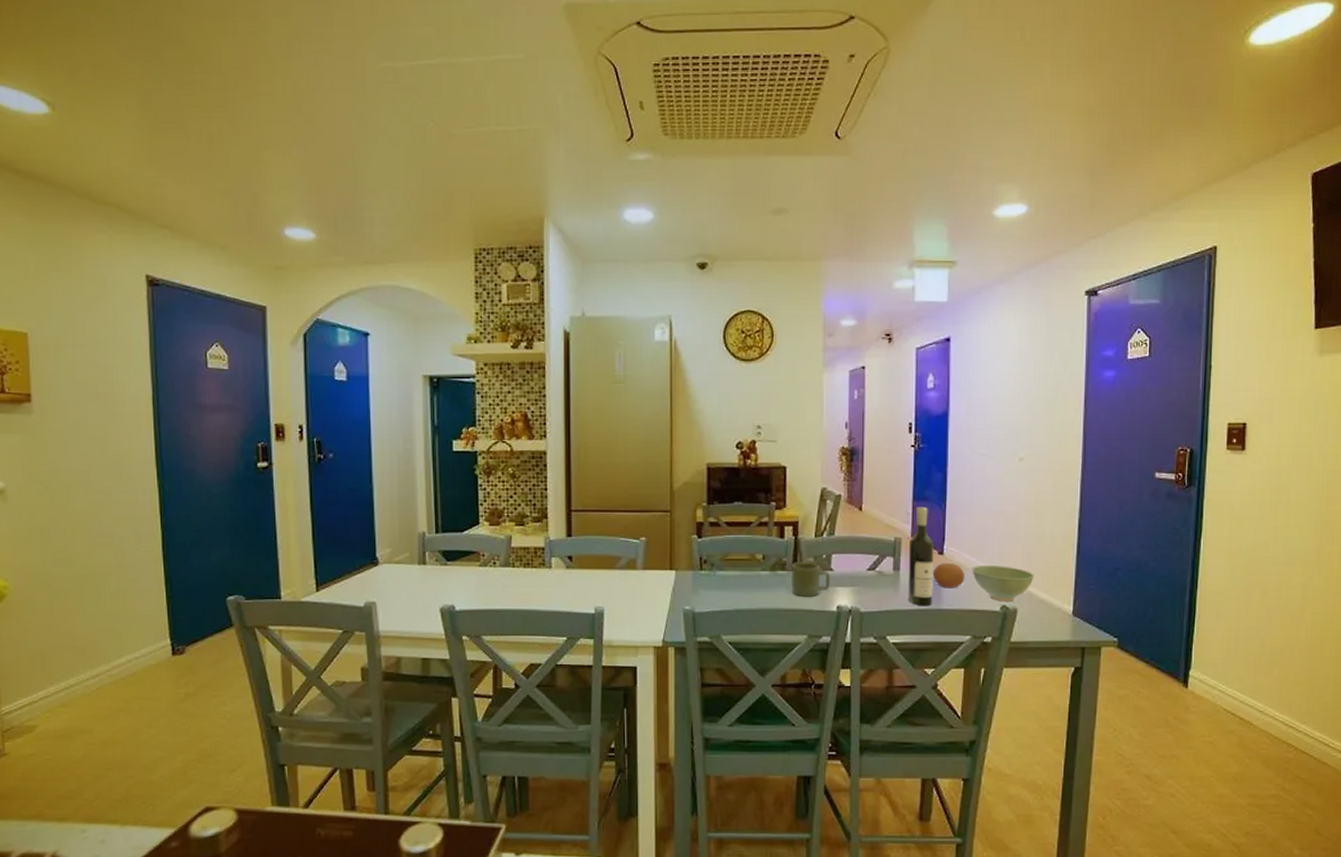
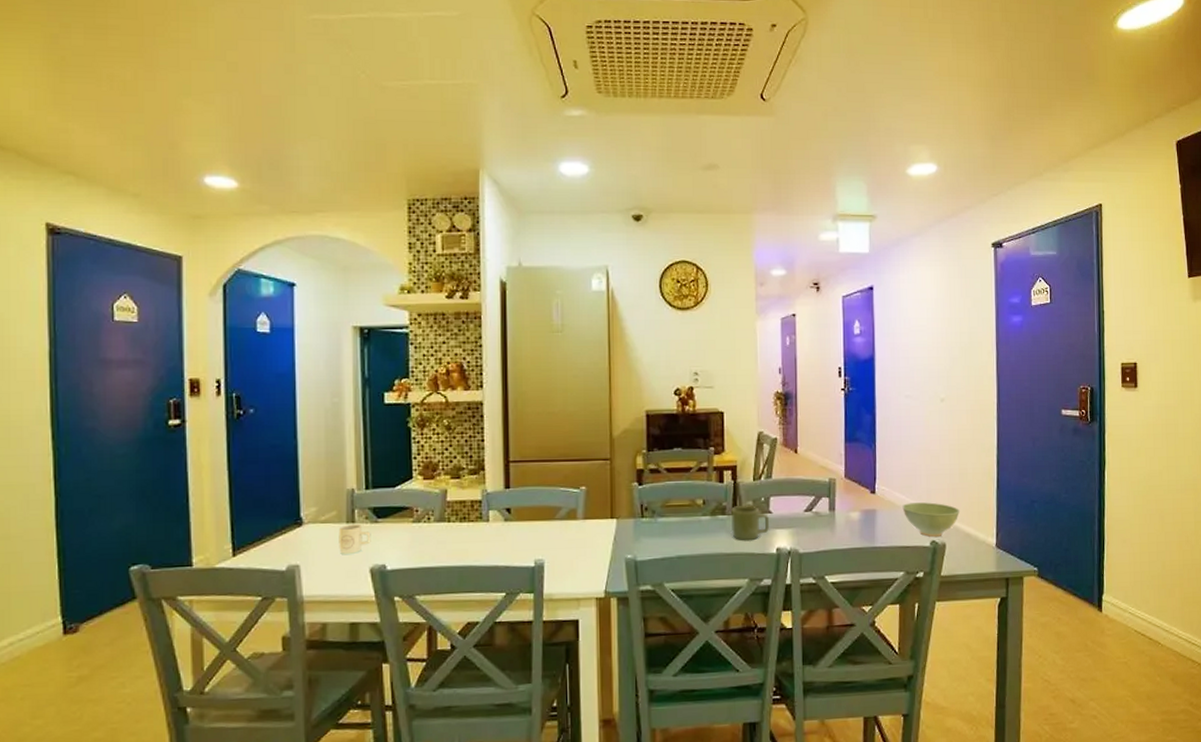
mug: none [411,565,441,595] -> present [338,524,371,555]
bottle: present [907,507,934,606] -> none [843,448,868,545]
fruit: present [933,562,965,589] -> none [867,501,897,527]

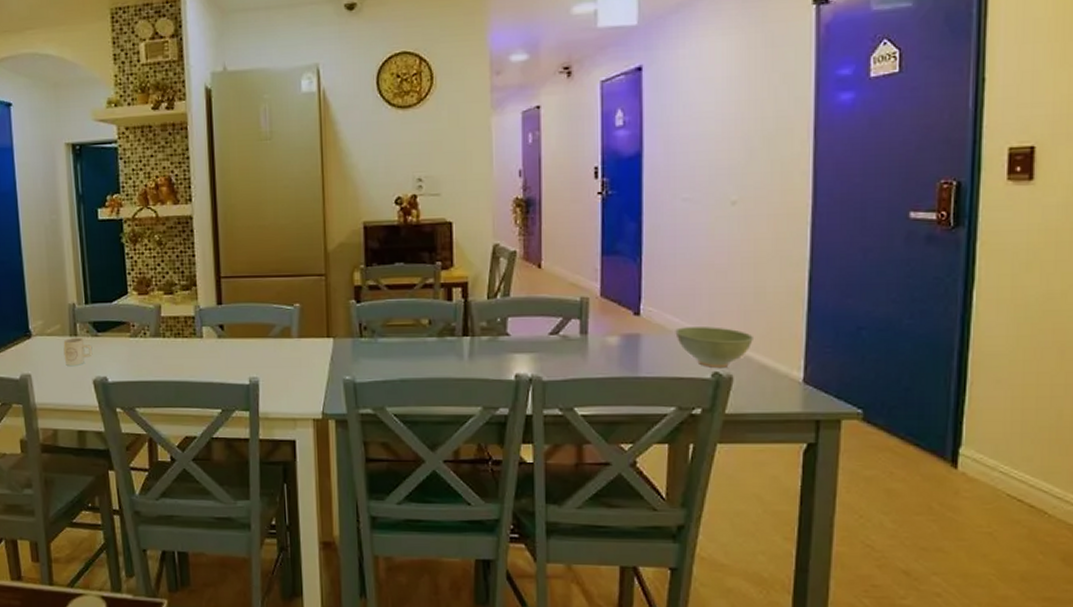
mug: present [731,504,770,542] -> none [461,325,508,367]

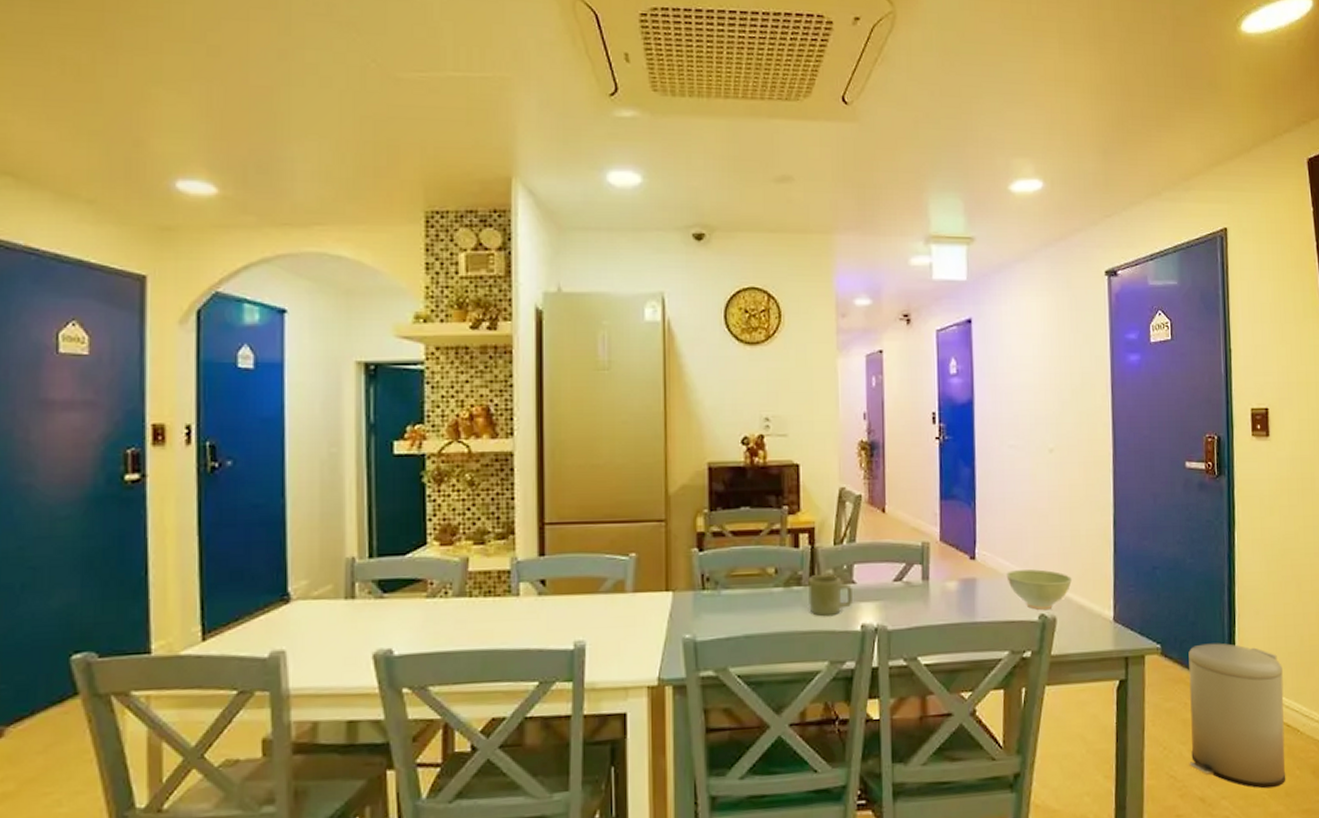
mug: present [63,337,93,367] -> none [335,599,375,638]
mug: none [461,325,508,367] -> present [807,573,854,618]
pedal bin: none [892,411,1029,570] -> present [1188,643,1286,788]

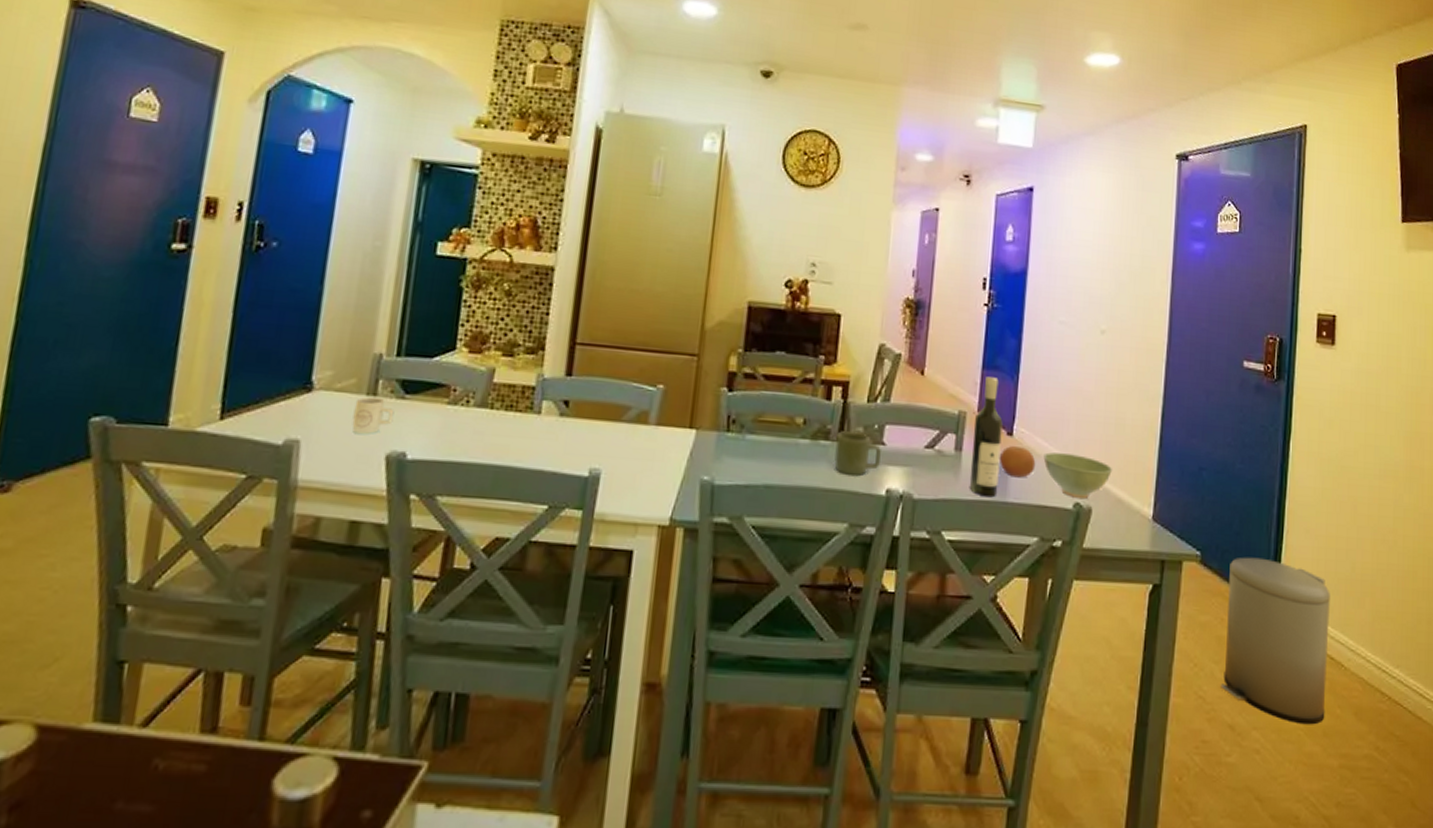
mug: none [335,599,375,638] -> present [352,396,395,435]
bottle: none [938,506,967,620] -> present [969,377,1003,498]
fruit: none [966,568,1000,598] -> present [1000,445,1036,478]

